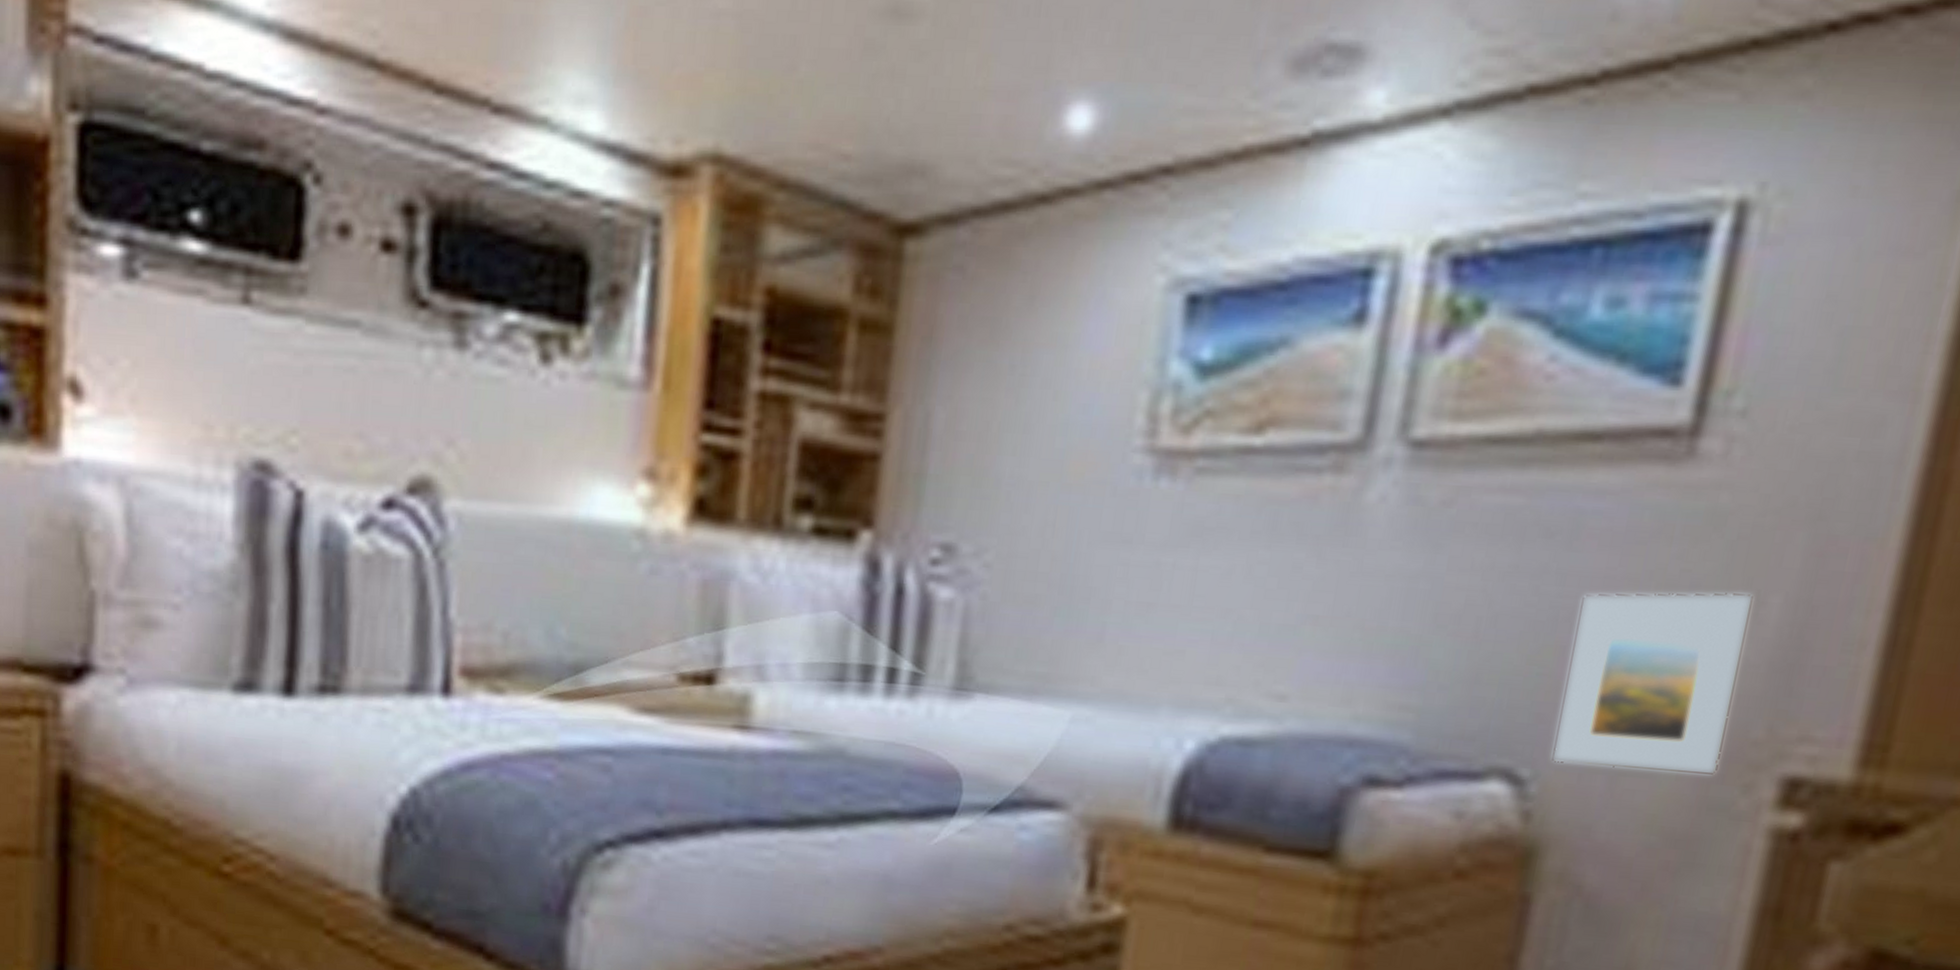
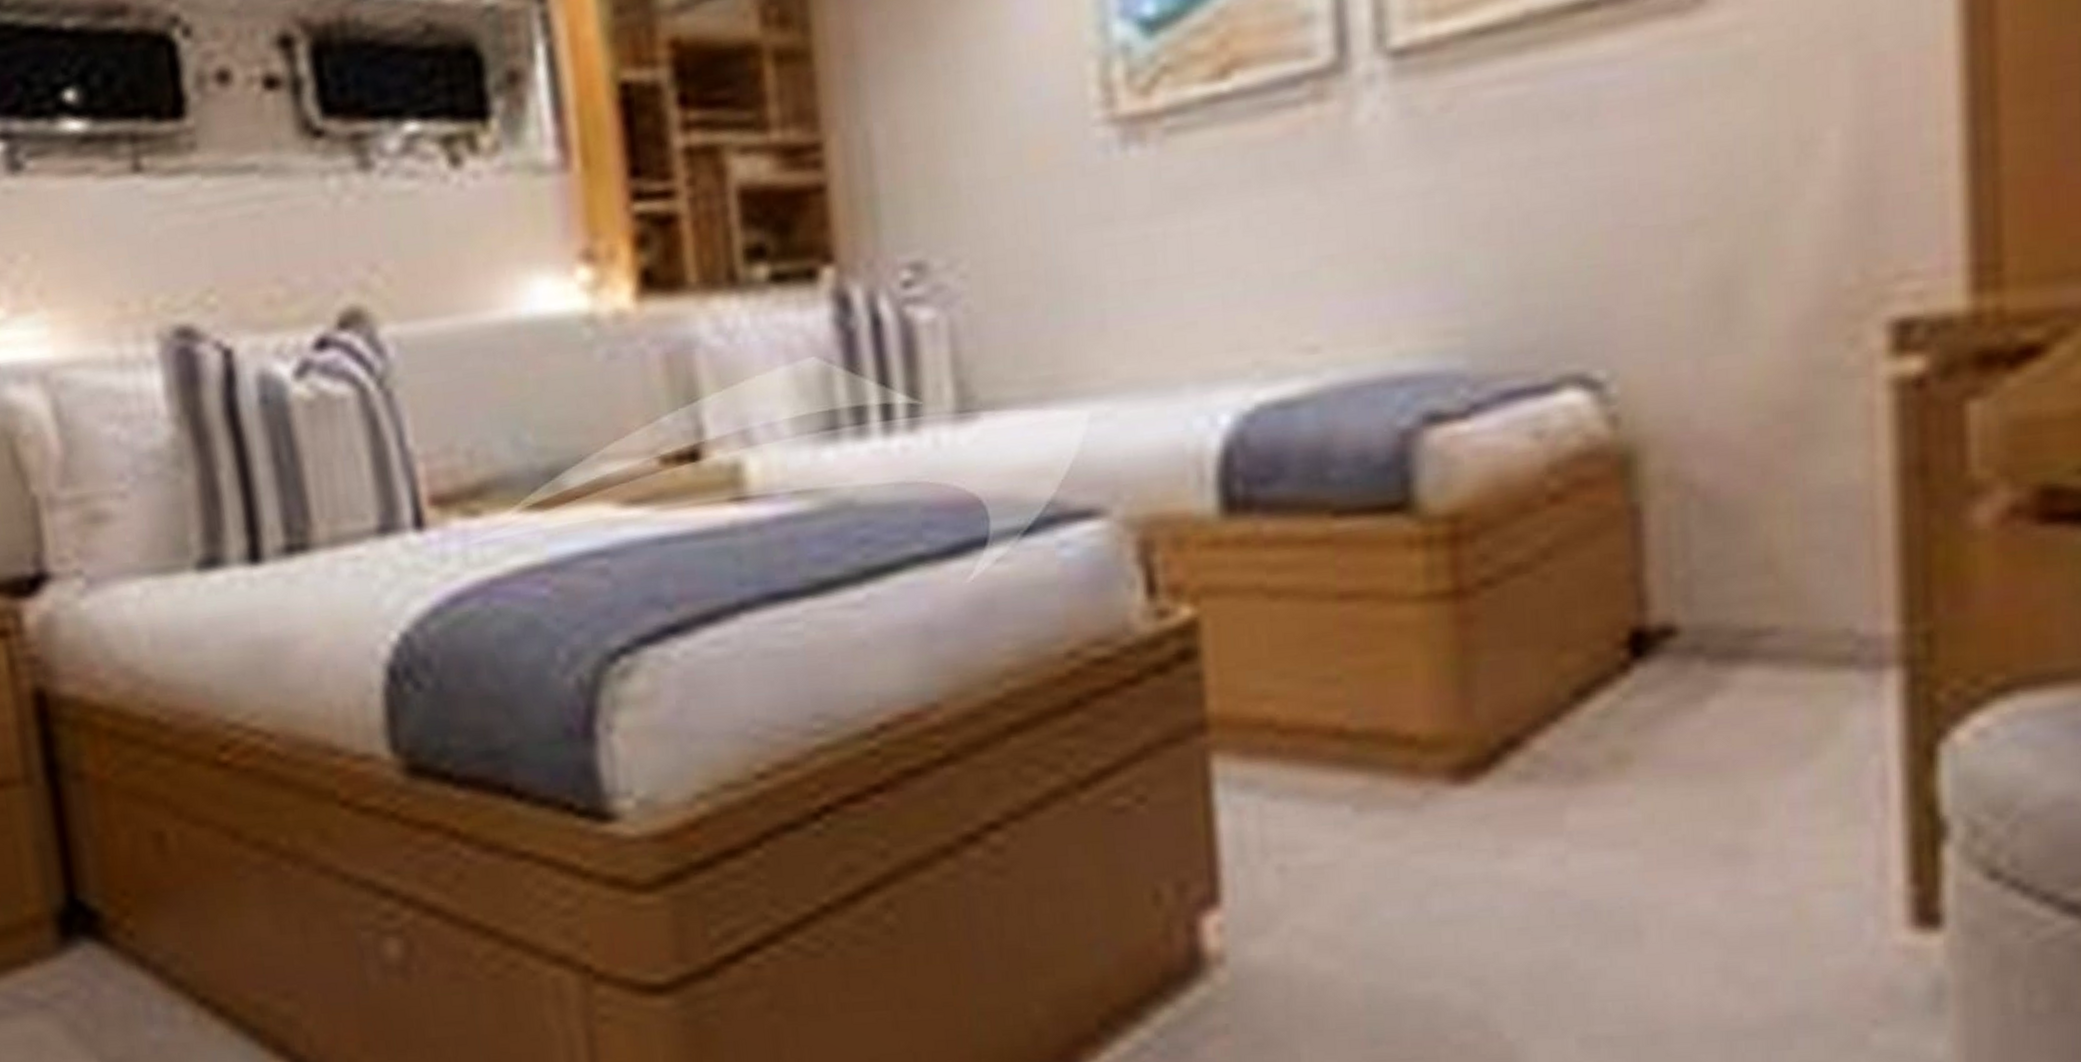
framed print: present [1550,591,1754,776] -> none [1617,133,1816,358]

